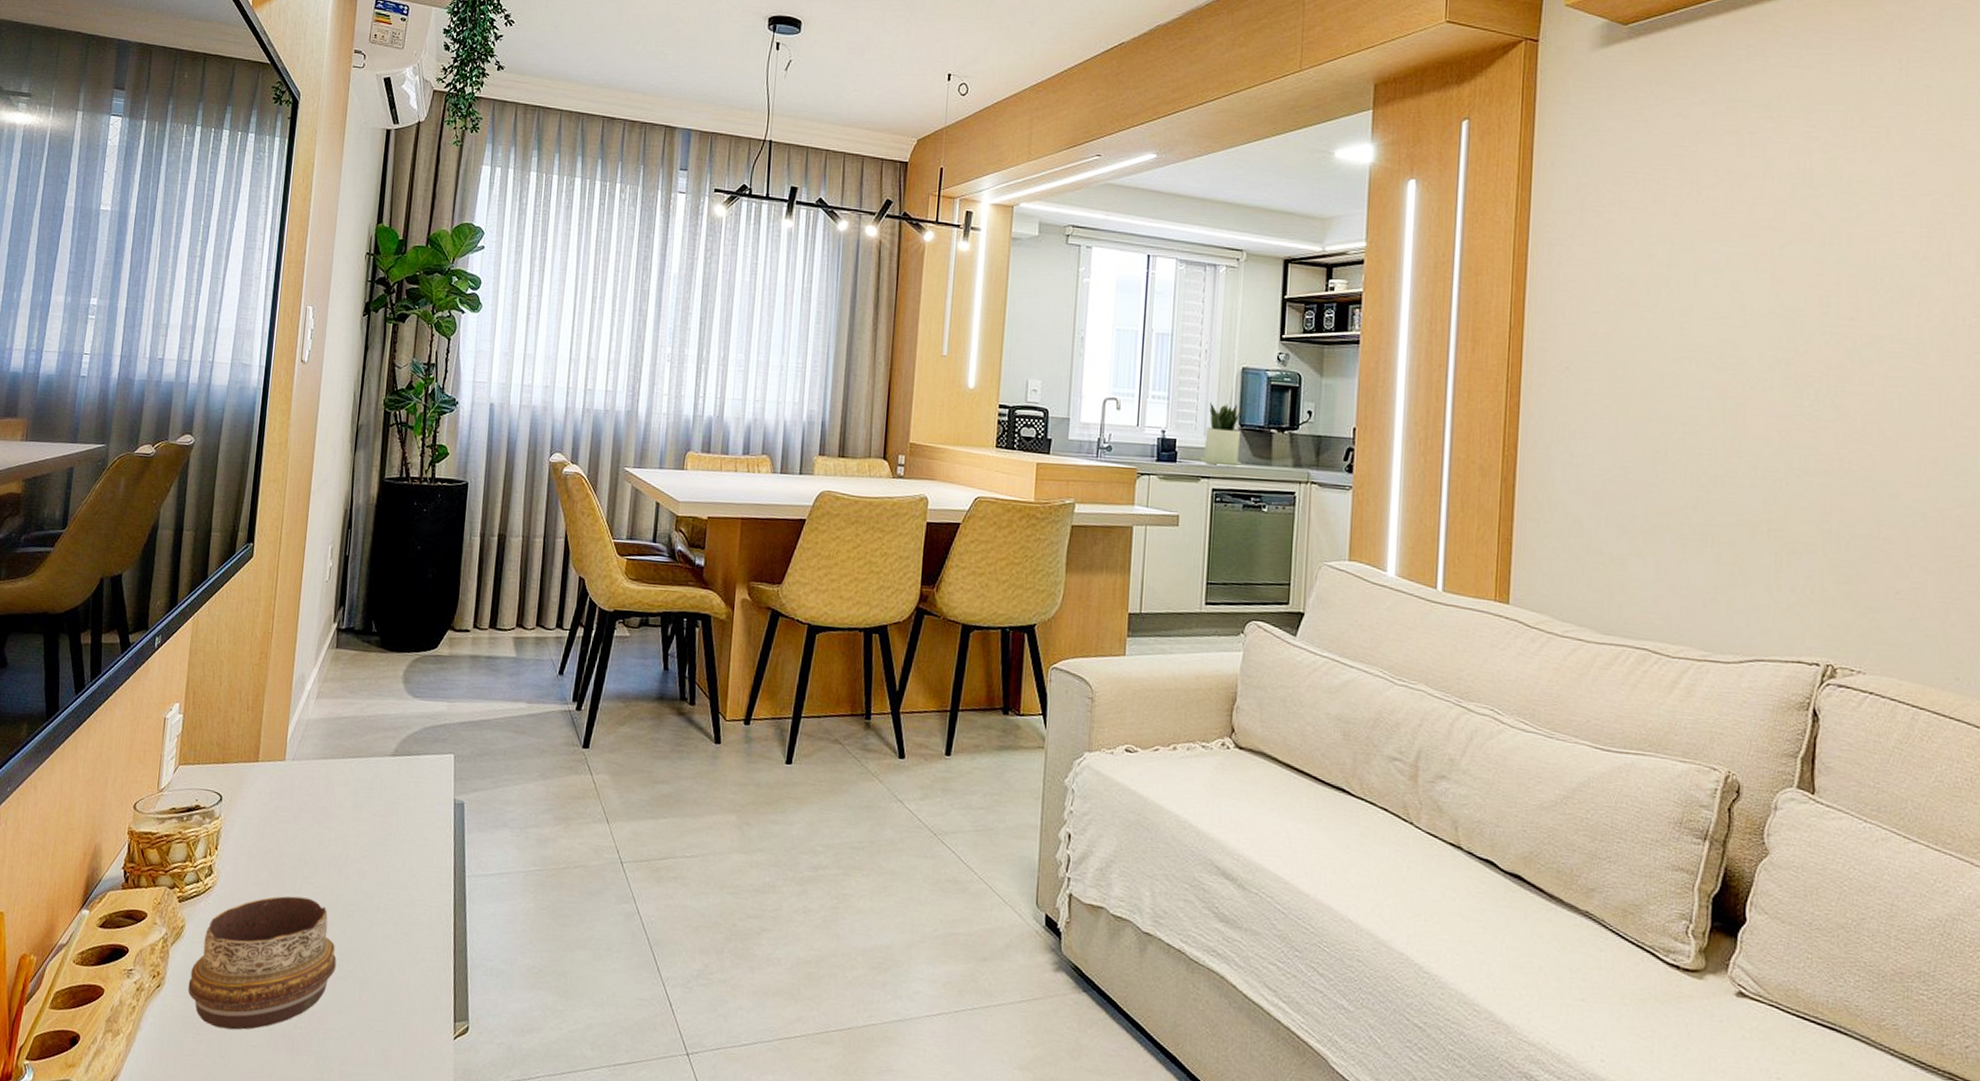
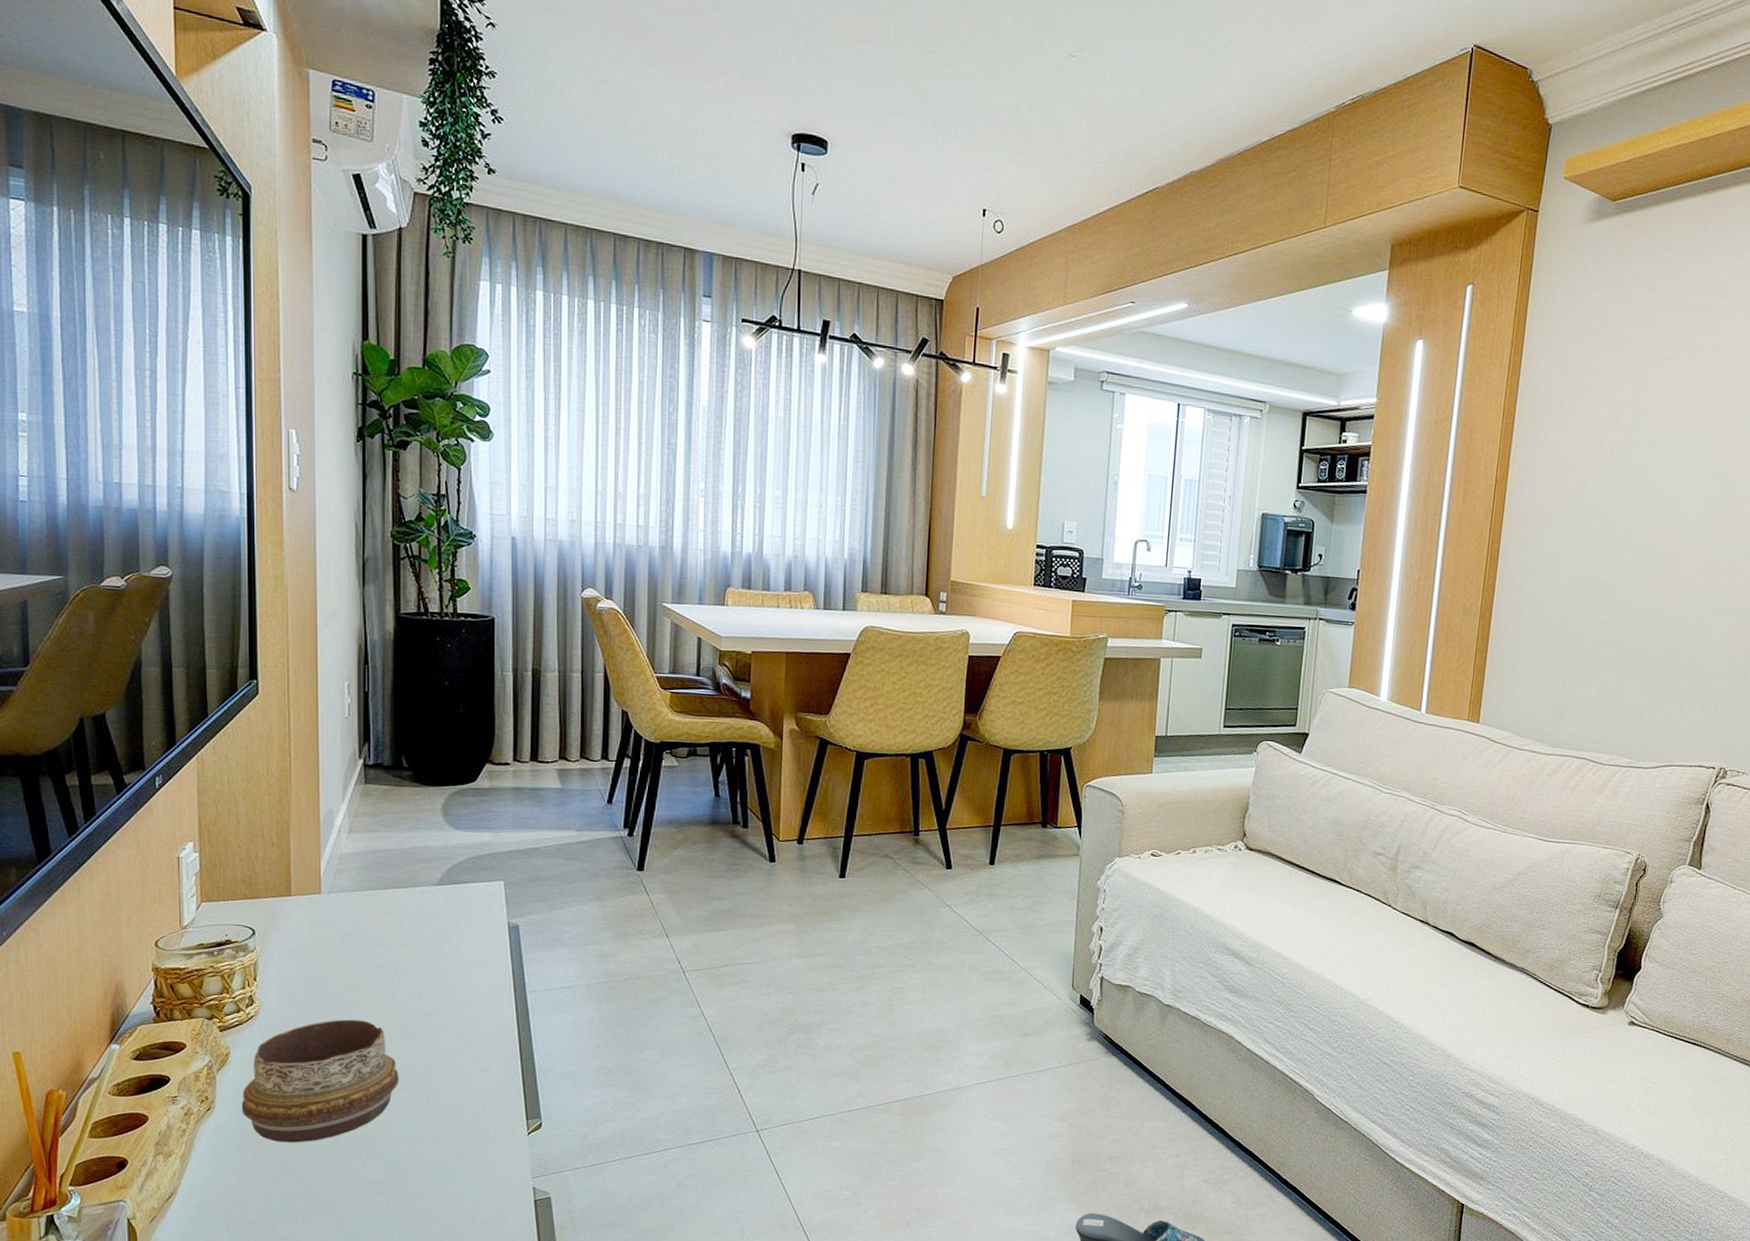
planter: present [1201,403,1243,467] -> none [1222,546,1260,605]

